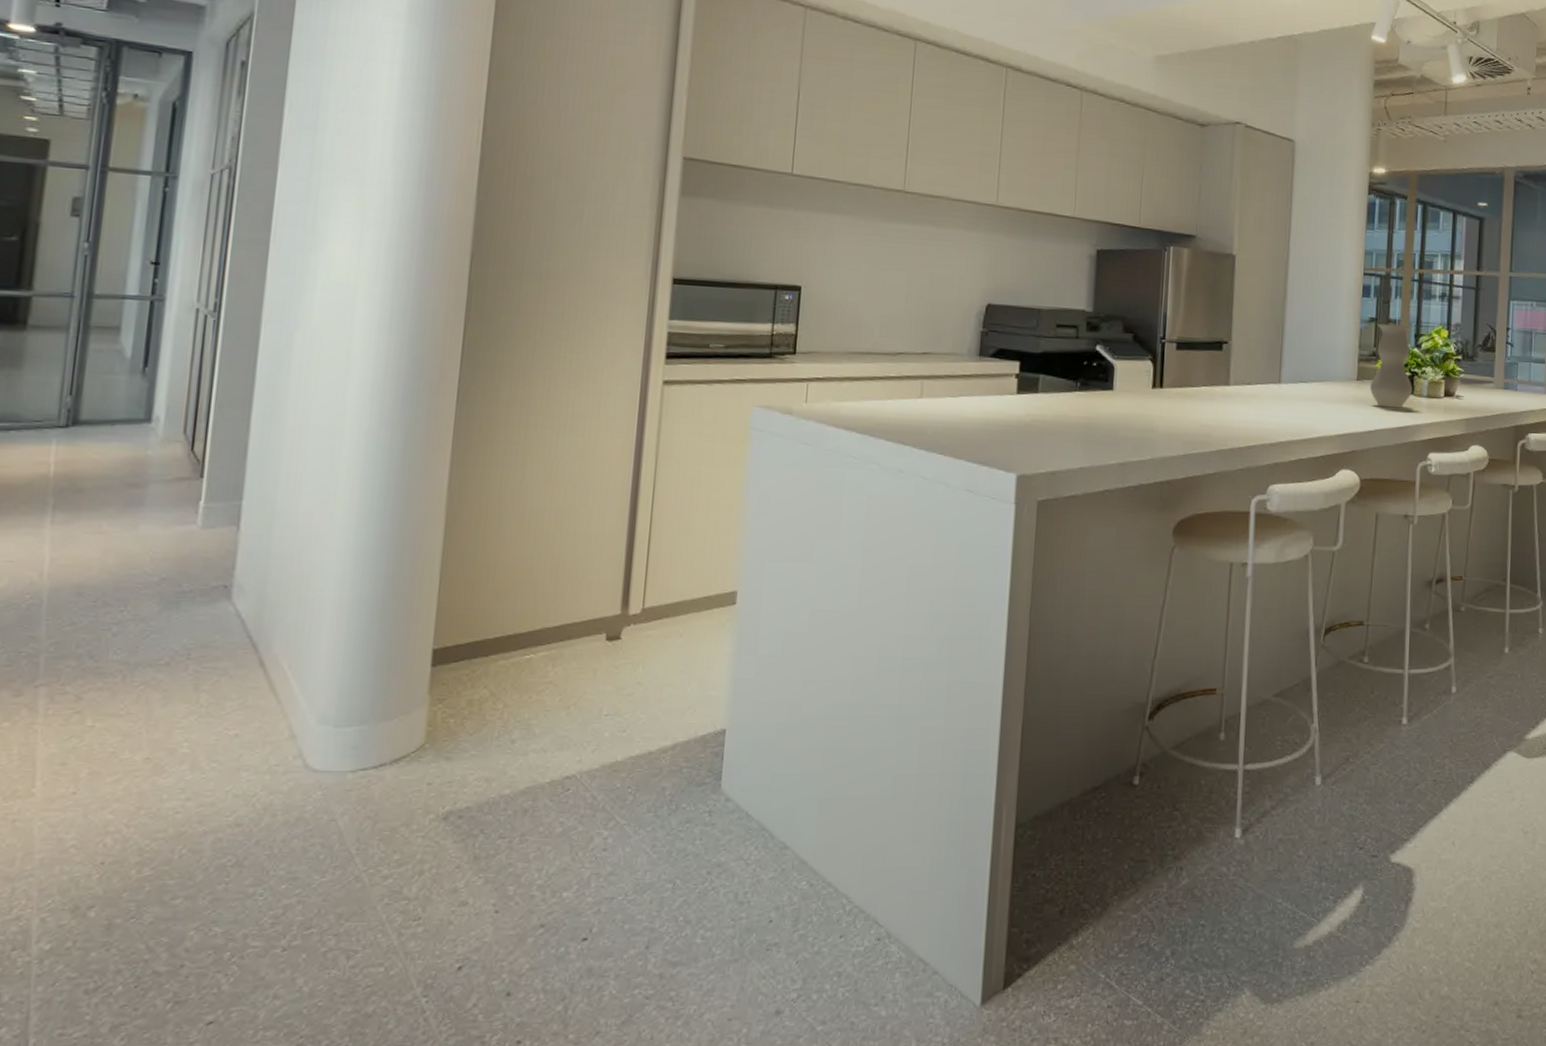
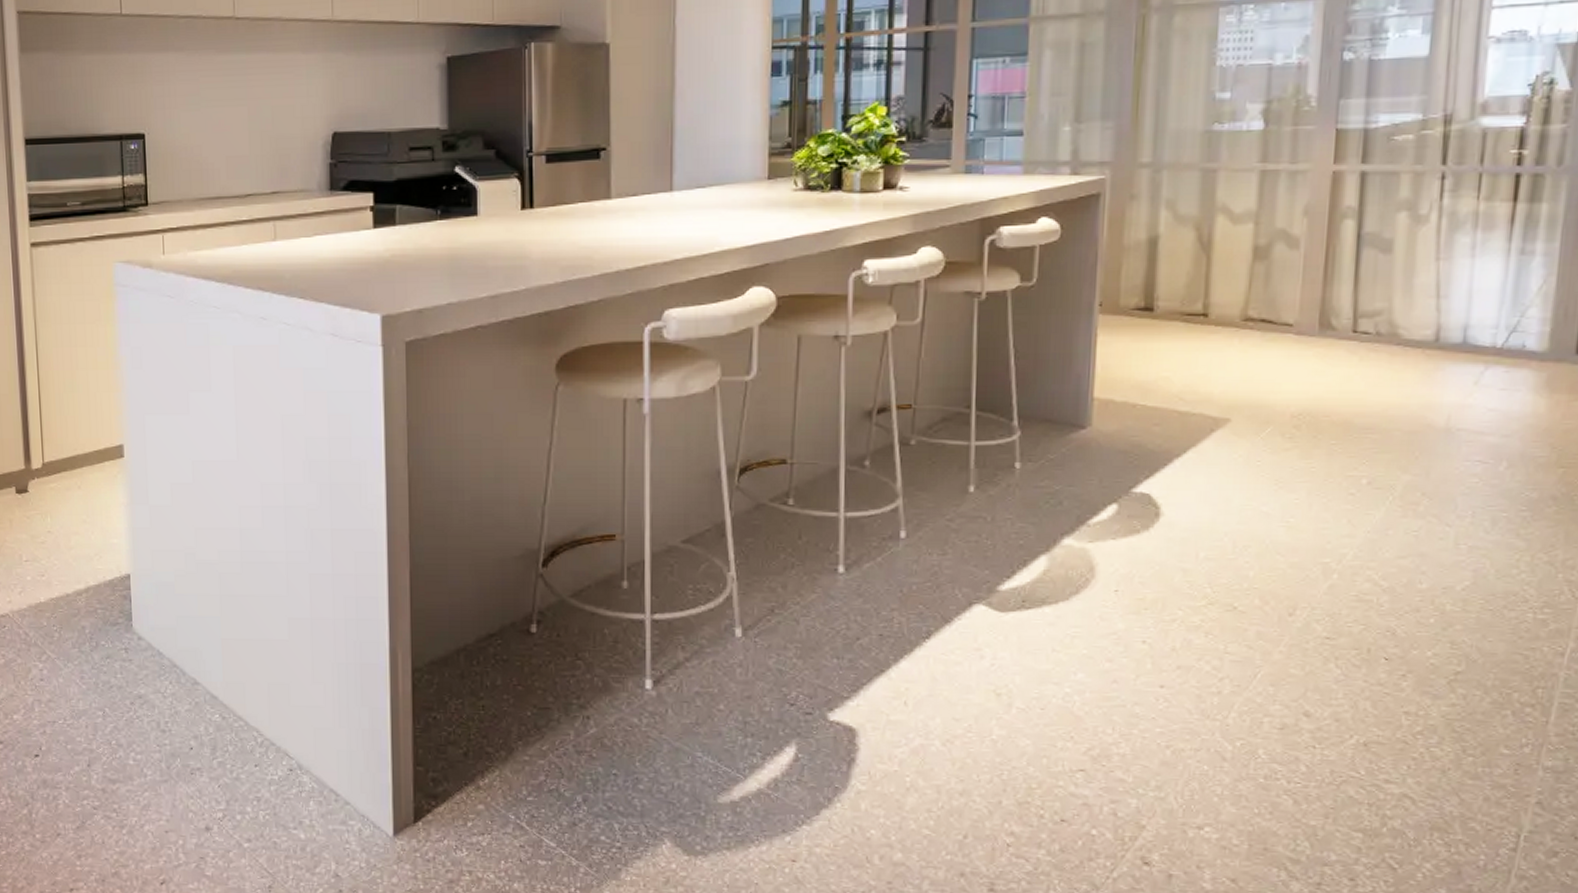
vase: present [1370,323,1414,408] -> none [786,105,840,209]

